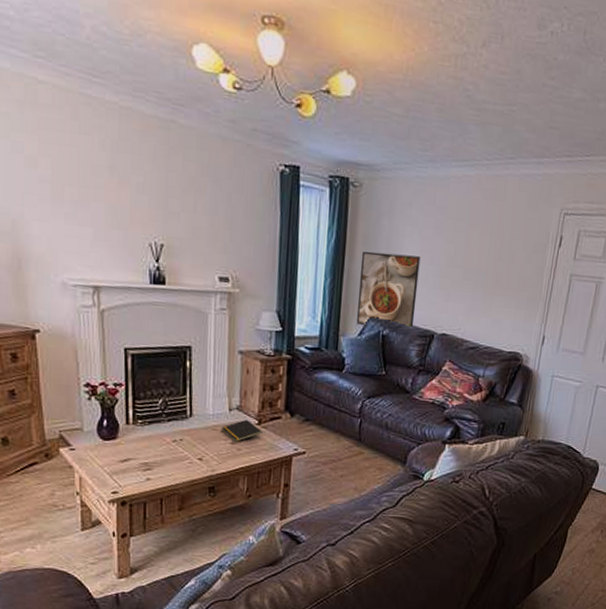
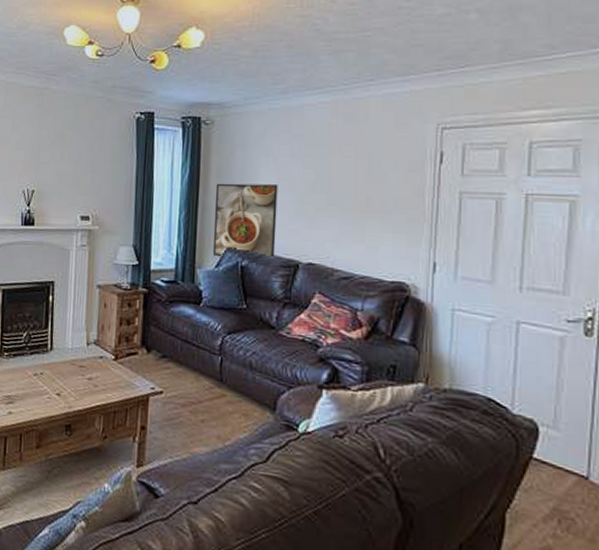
notepad: present [222,420,262,442] -> none [79,355,119,378]

